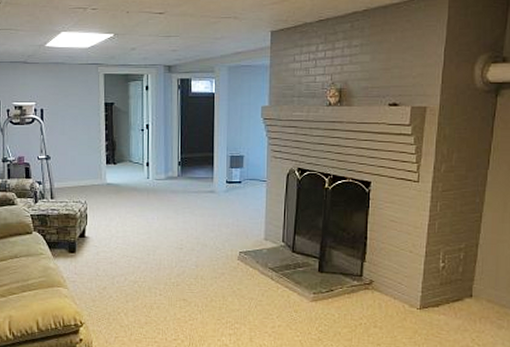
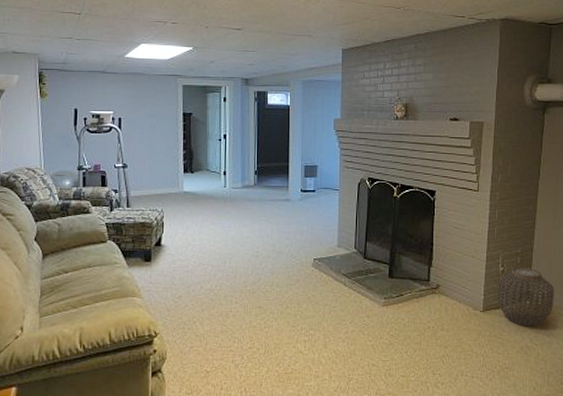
woven basket: none [436,262,502,326] -> present [497,266,555,327]

